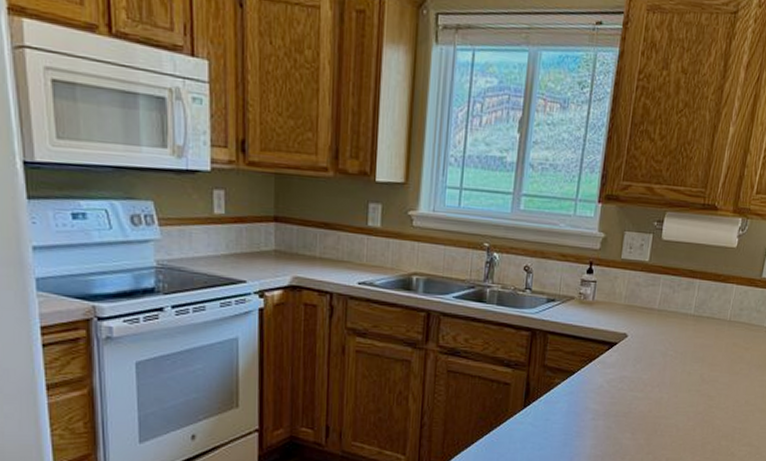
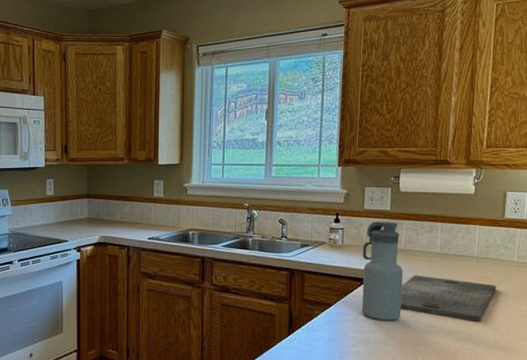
water bottle: none [605,274,656,391] -> present [361,221,403,321]
cutting board: none [646,338,744,392] -> present [400,274,497,322]

